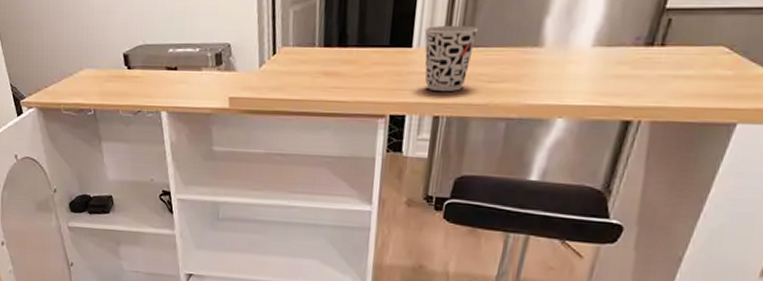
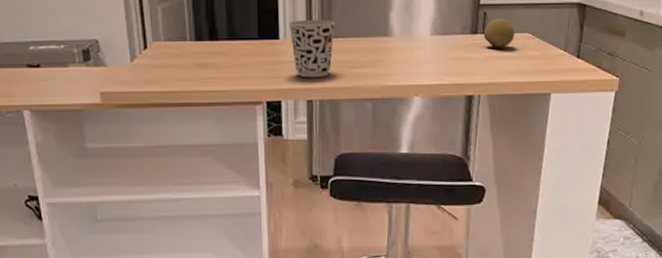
fruit: none [661,26,706,65] -> present [484,18,515,48]

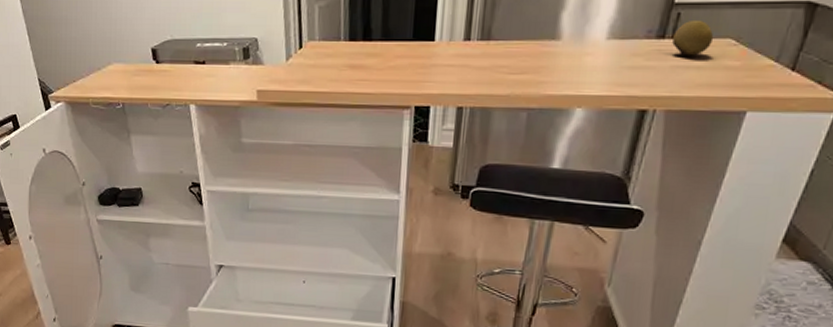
cup: present [288,19,336,77] -> none [446,19,498,83]

